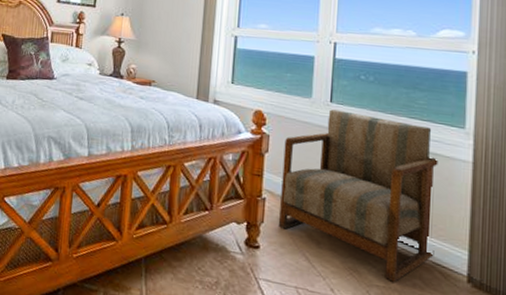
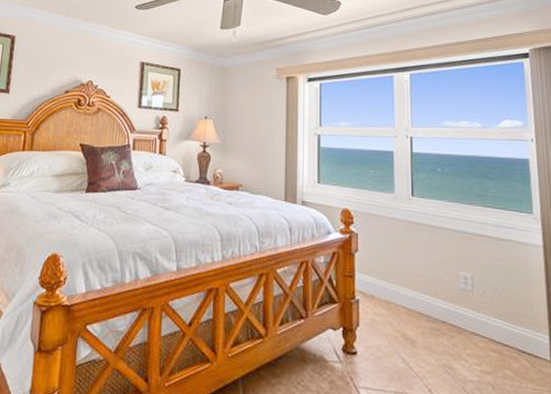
armchair: present [279,109,438,282] -> none [373,203,520,375]

